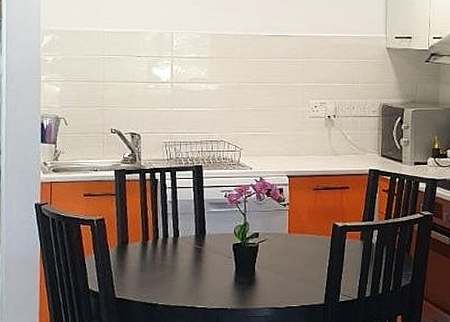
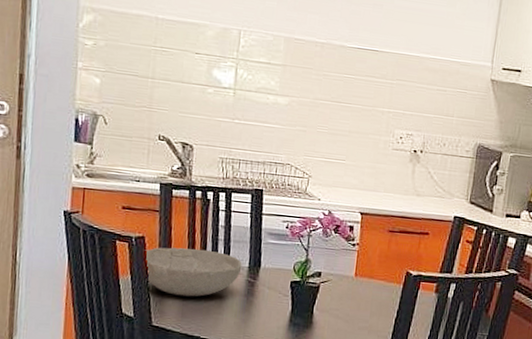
bowl: none [106,224,190,268] -> present [145,247,242,297]

